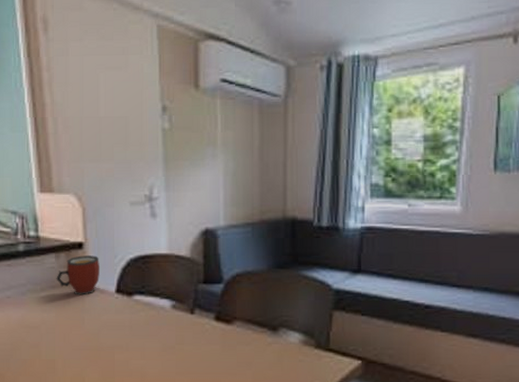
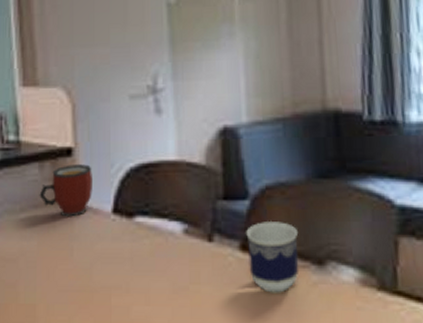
cup: none [220,299,259,351] -> present [246,220,299,293]

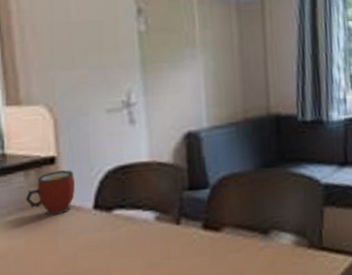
cup: present [246,220,299,293] -> none [207,203,249,260]

